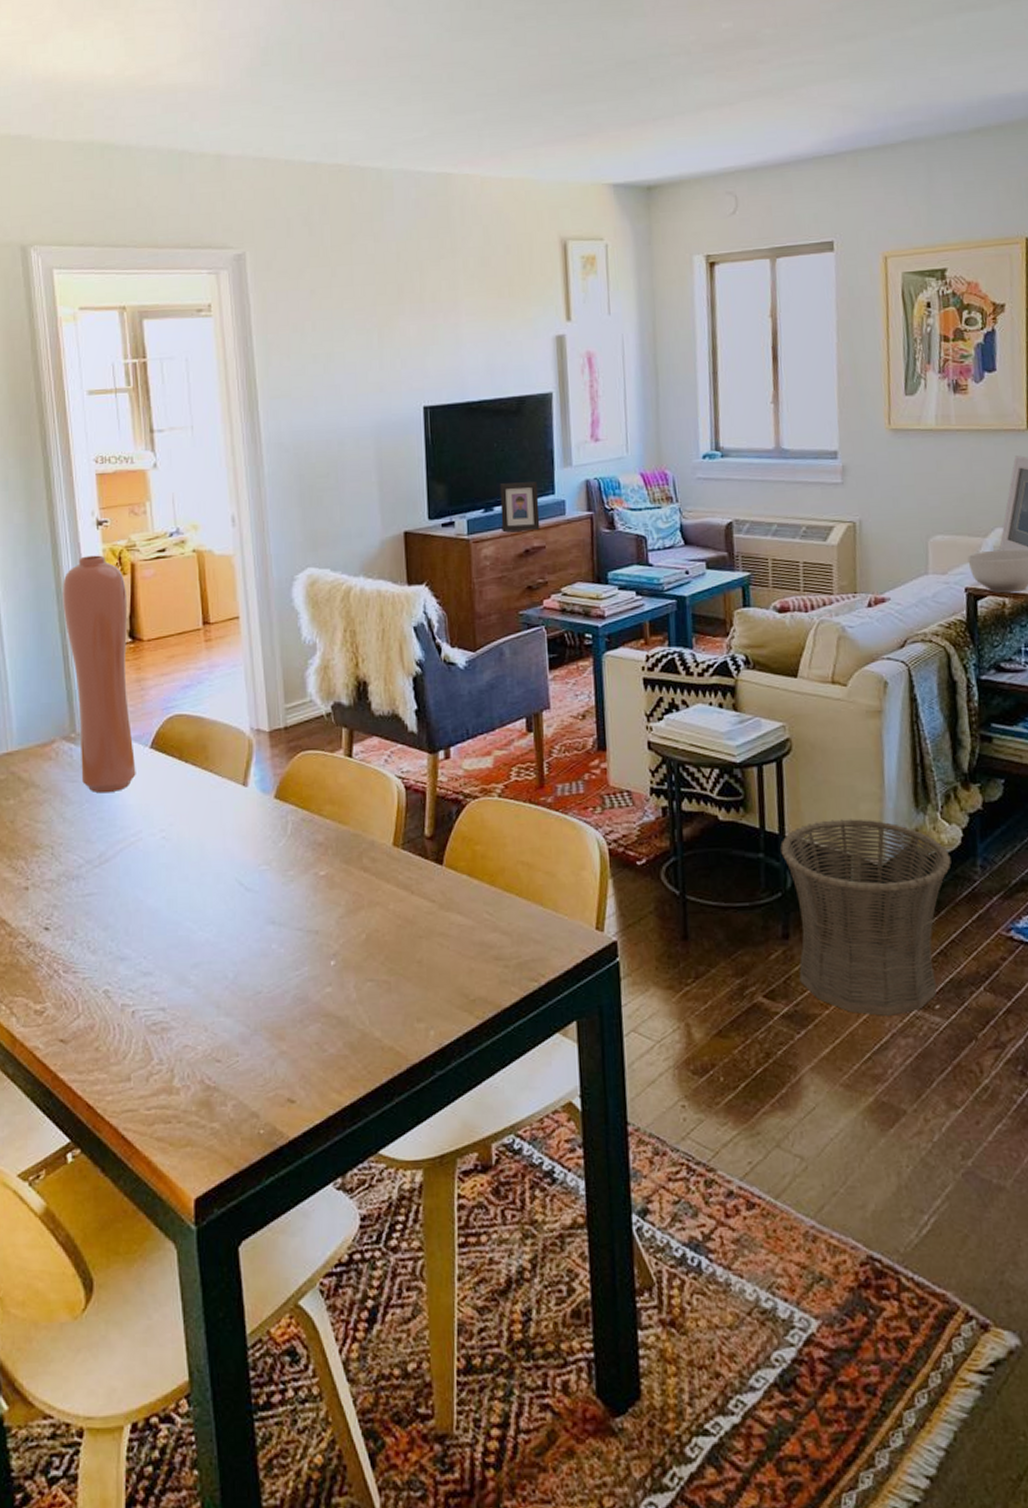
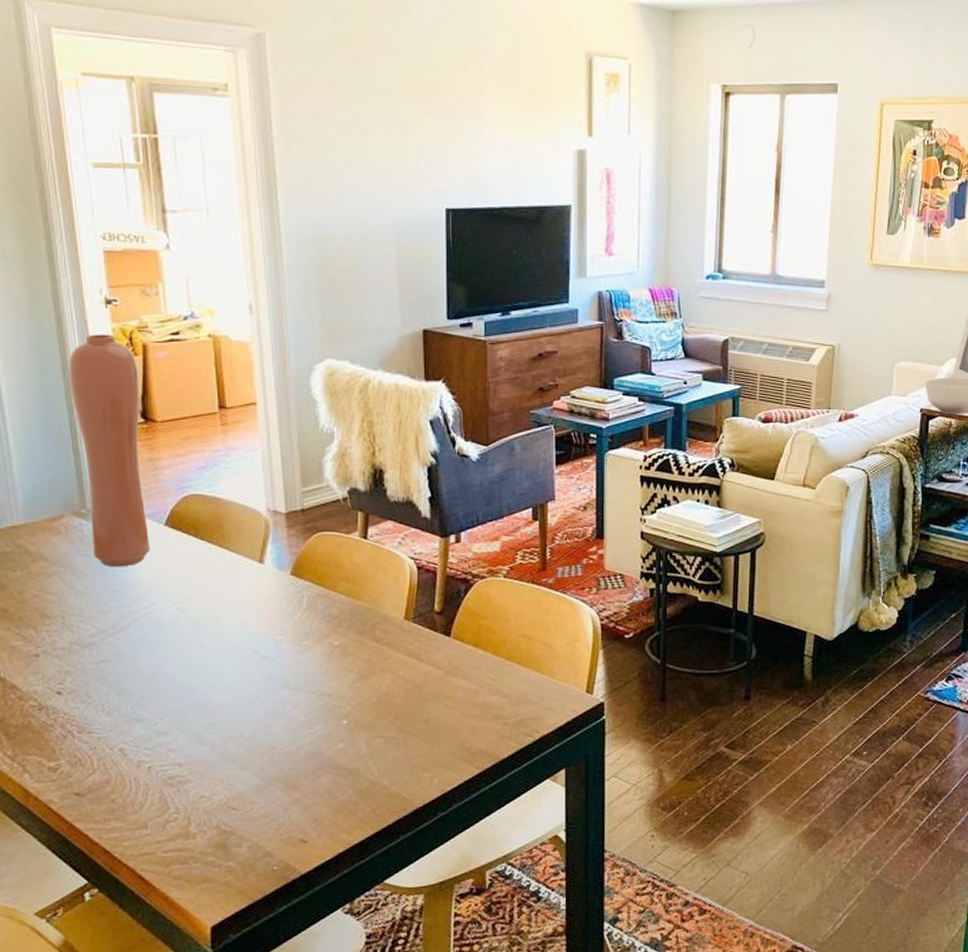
picture frame: present [499,481,540,532] -> none [517,289,554,335]
basket: present [780,819,952,1016] -> none [749,601,887,761]

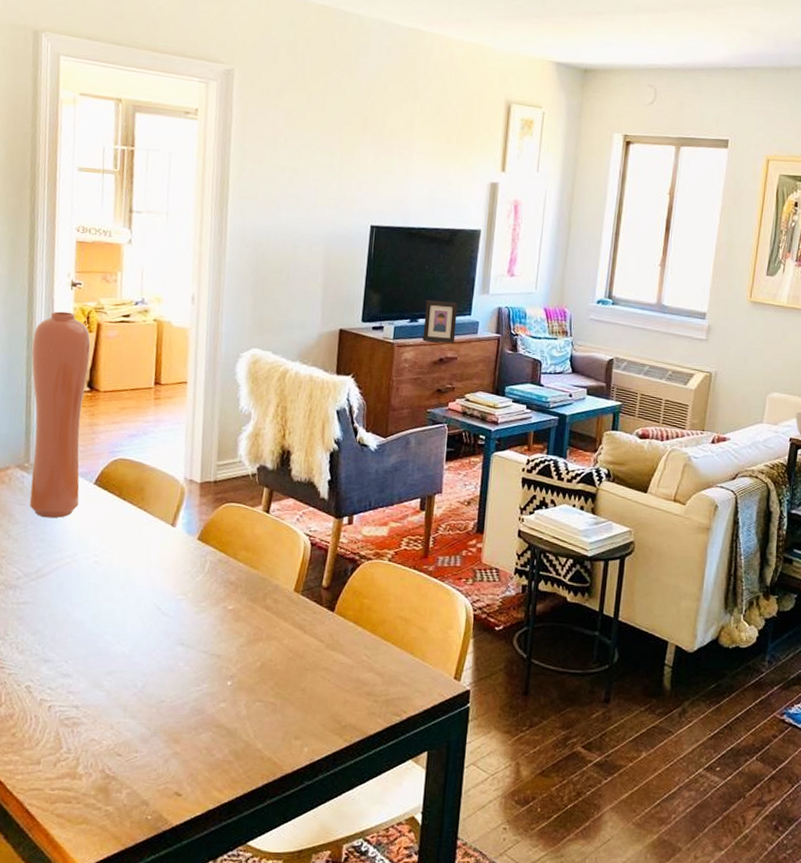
picture frame: none [517,289,554,335] -> present [422,300,458,343]

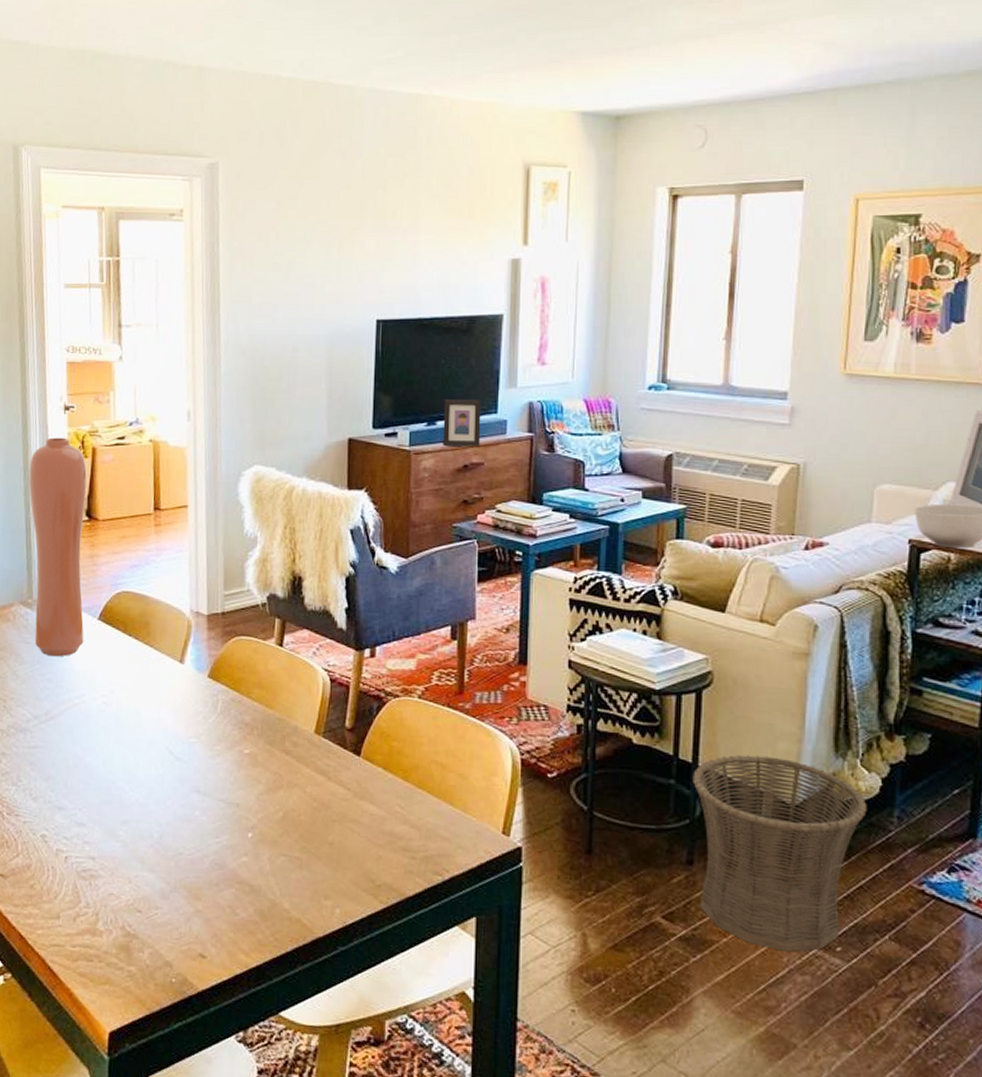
basket: none [613,611,746,773] -> present [693,754,867,952]

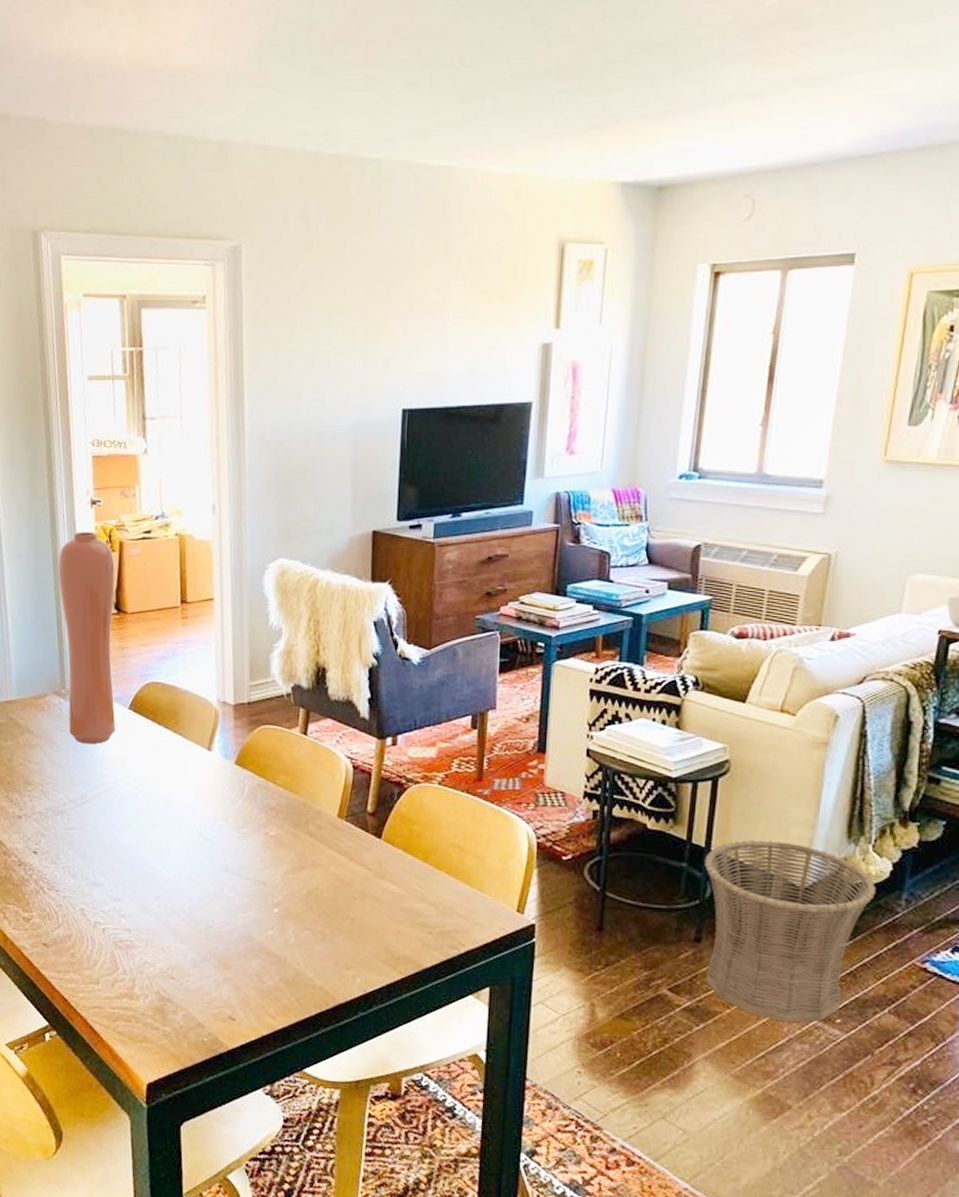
picture frame: present [443,399,482,446] -> none [467,490,508,538]

